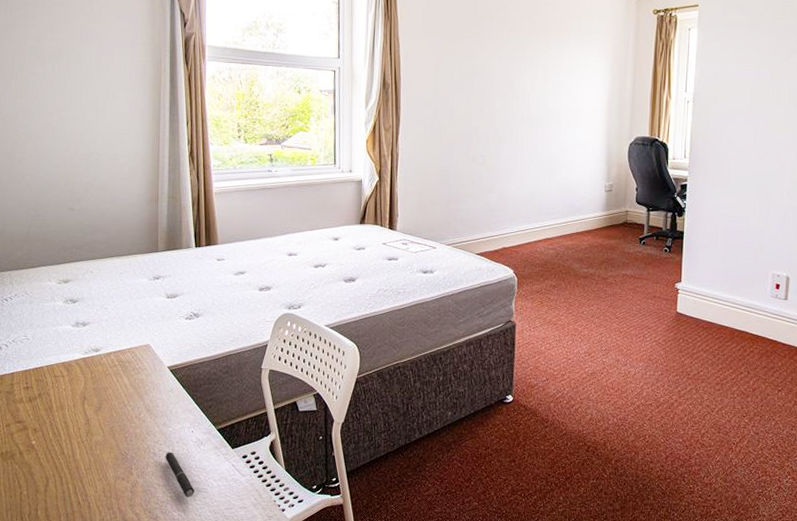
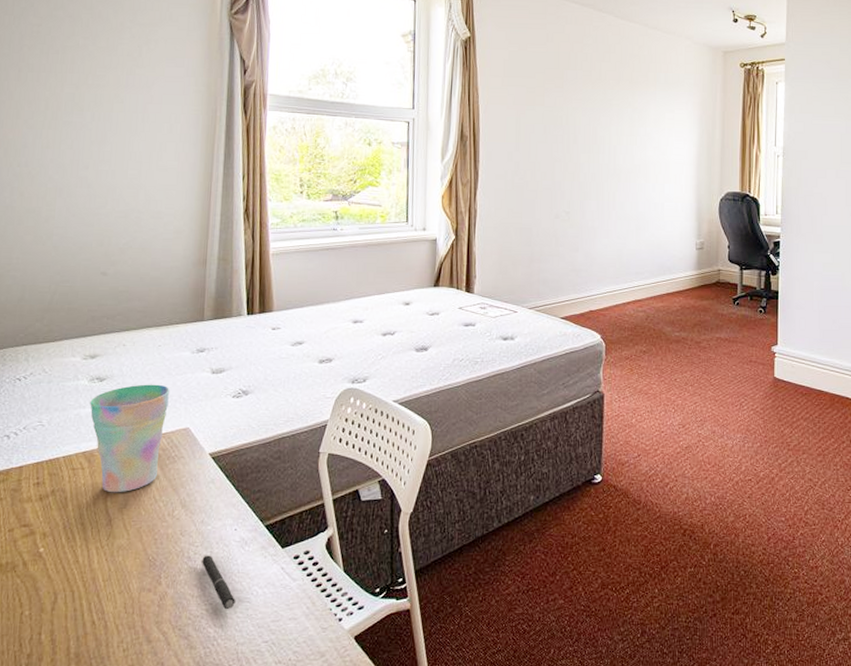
cup: none [66,306,132,398] -> present [90,384,170,493]

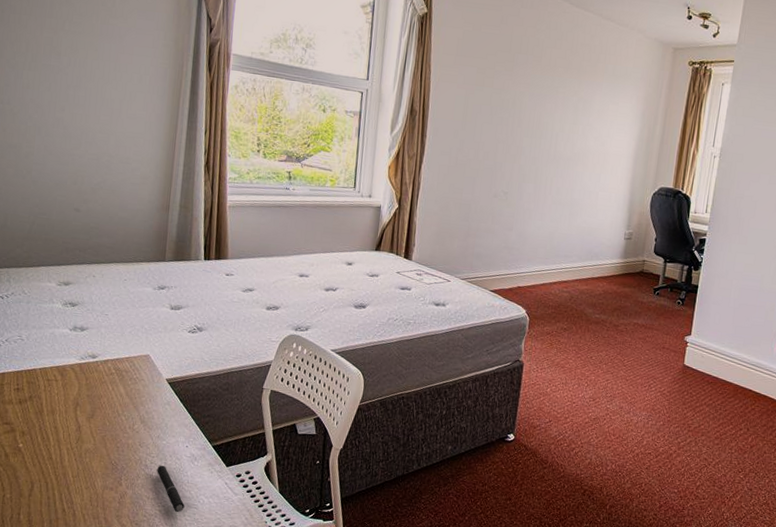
cup: present [90,384,170,493] -> none [63,312,134,405]

